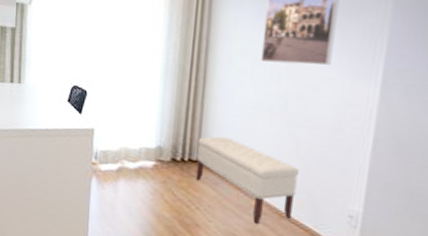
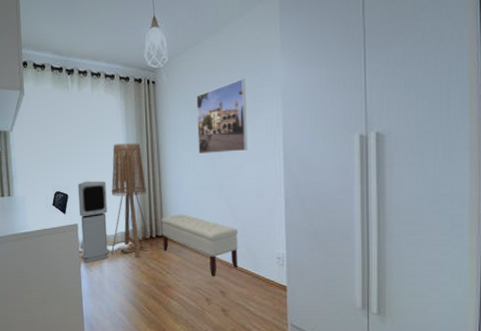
air purifier: none [95,77,135,179] -> present [78,181,109,263]
floor lamp: none [131,35,185,184] -> present [111,143,152,259]

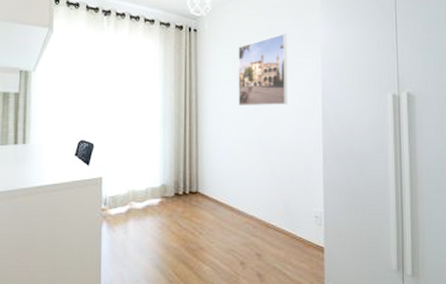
air purifier: present [78,181,109,263] -> none [105,130,138,222]
floor lamp: present [111,143,152,259] -> none [139,91,185,217]
bench: present [161,214,238,277] -> none [196,168,276,238]

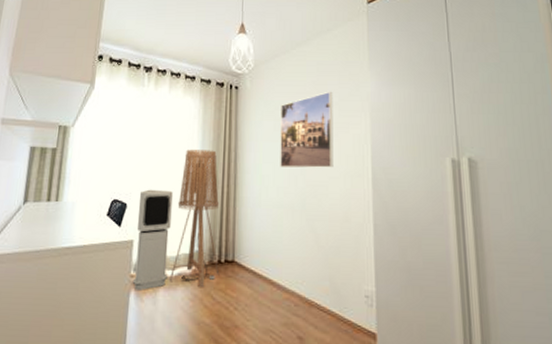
air purifier: none [105,130,138,222] -> present [133,189,173,290]
floor lamp: none [139,91,185,217] -> present [170,149,220,288]

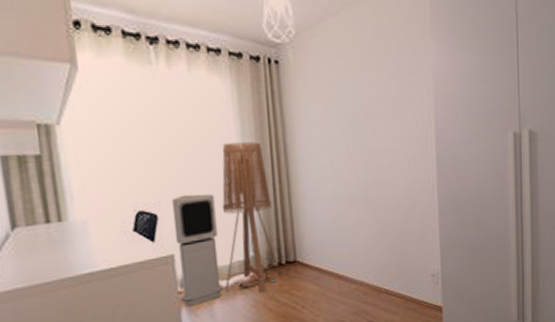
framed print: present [280,91,334,168] -> none [333,62,396,155]

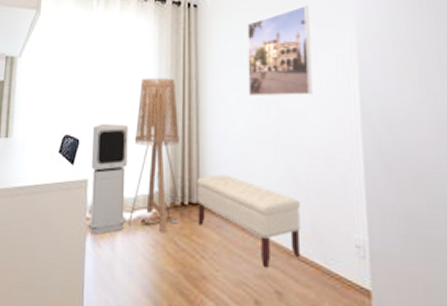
bench: none [292,231,388,306] -> present [196,174,301,269]
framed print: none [333,62,396,155] -> present [247,4,313,96]

